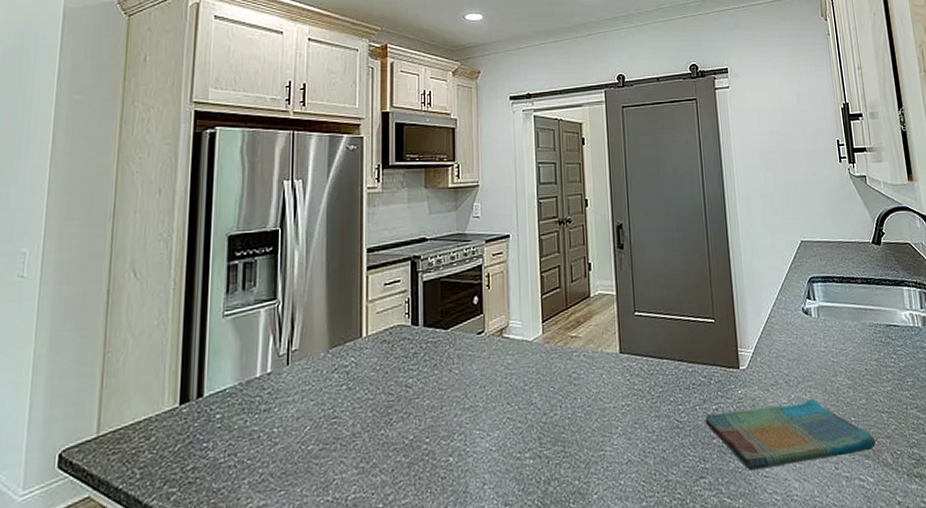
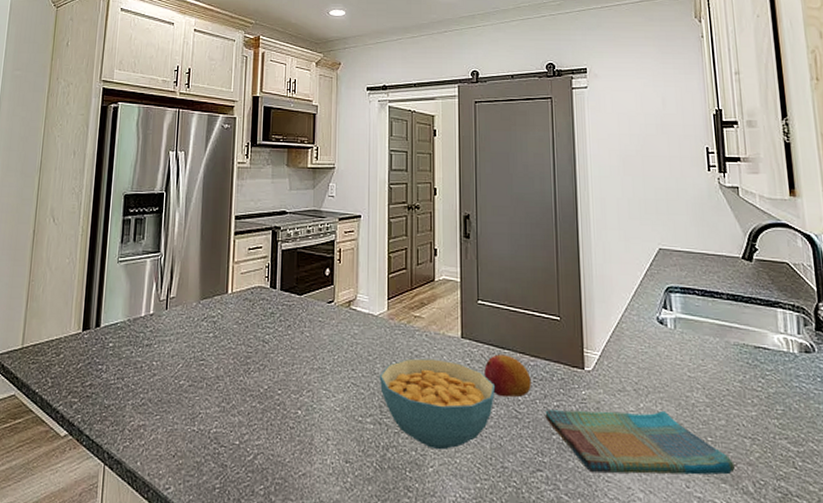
cereal bowl: none [536,379,656,475] -> present [379,358,495,450]
fruit: none [644,364,691,409] -> present [484,354,531,398]

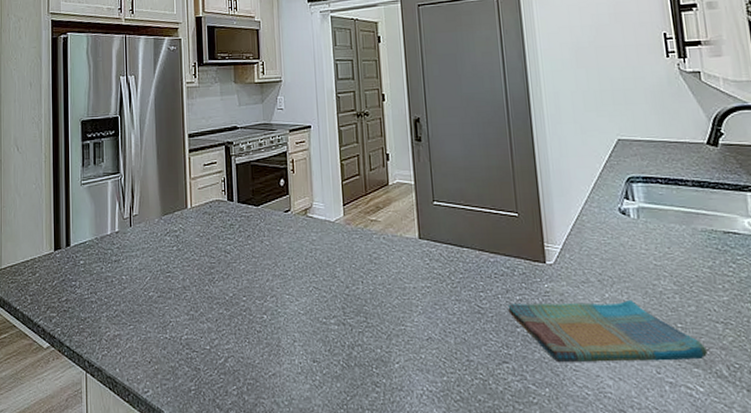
cereal bowl: present [379,358,495,450] -> none [340,260,456,347]
fruit: present [484,354,531,398] -> none [444,253,493,294]

